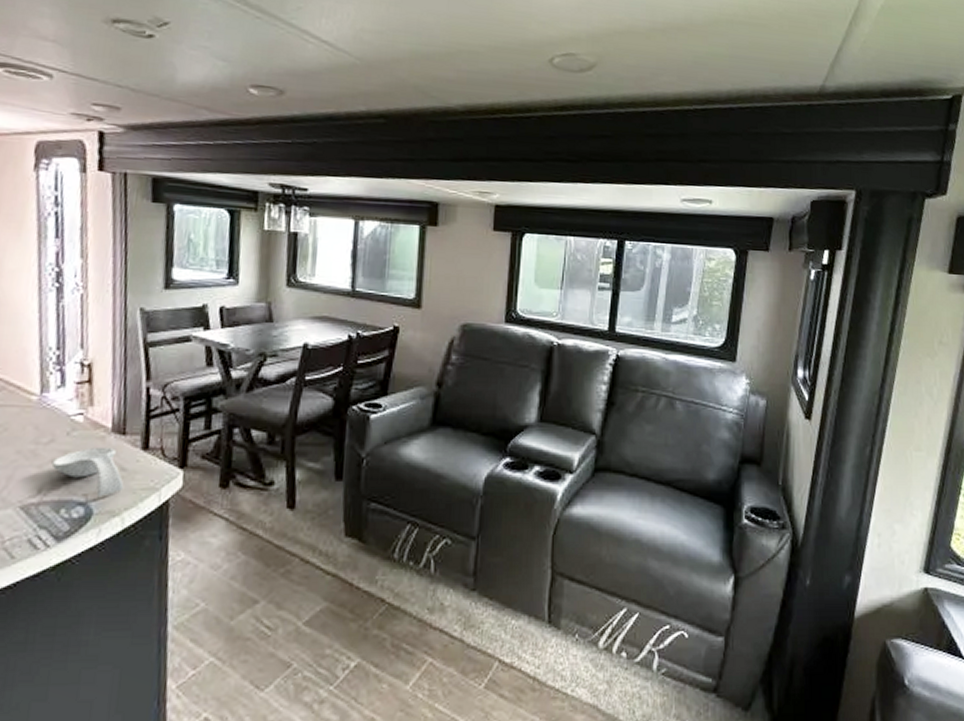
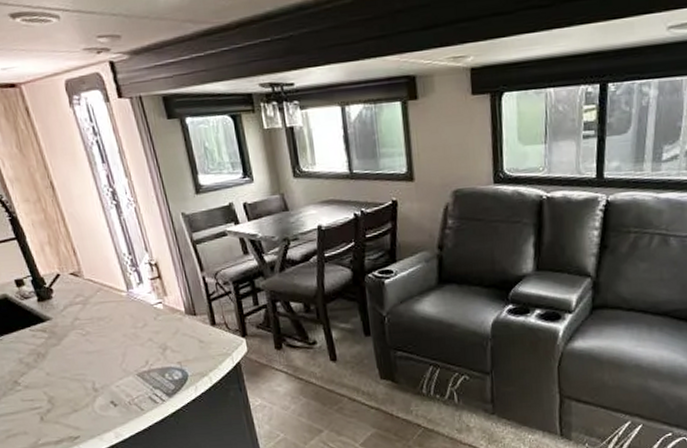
spoon rest: present [51,446,124,497] -> none [149,326,205,364]

